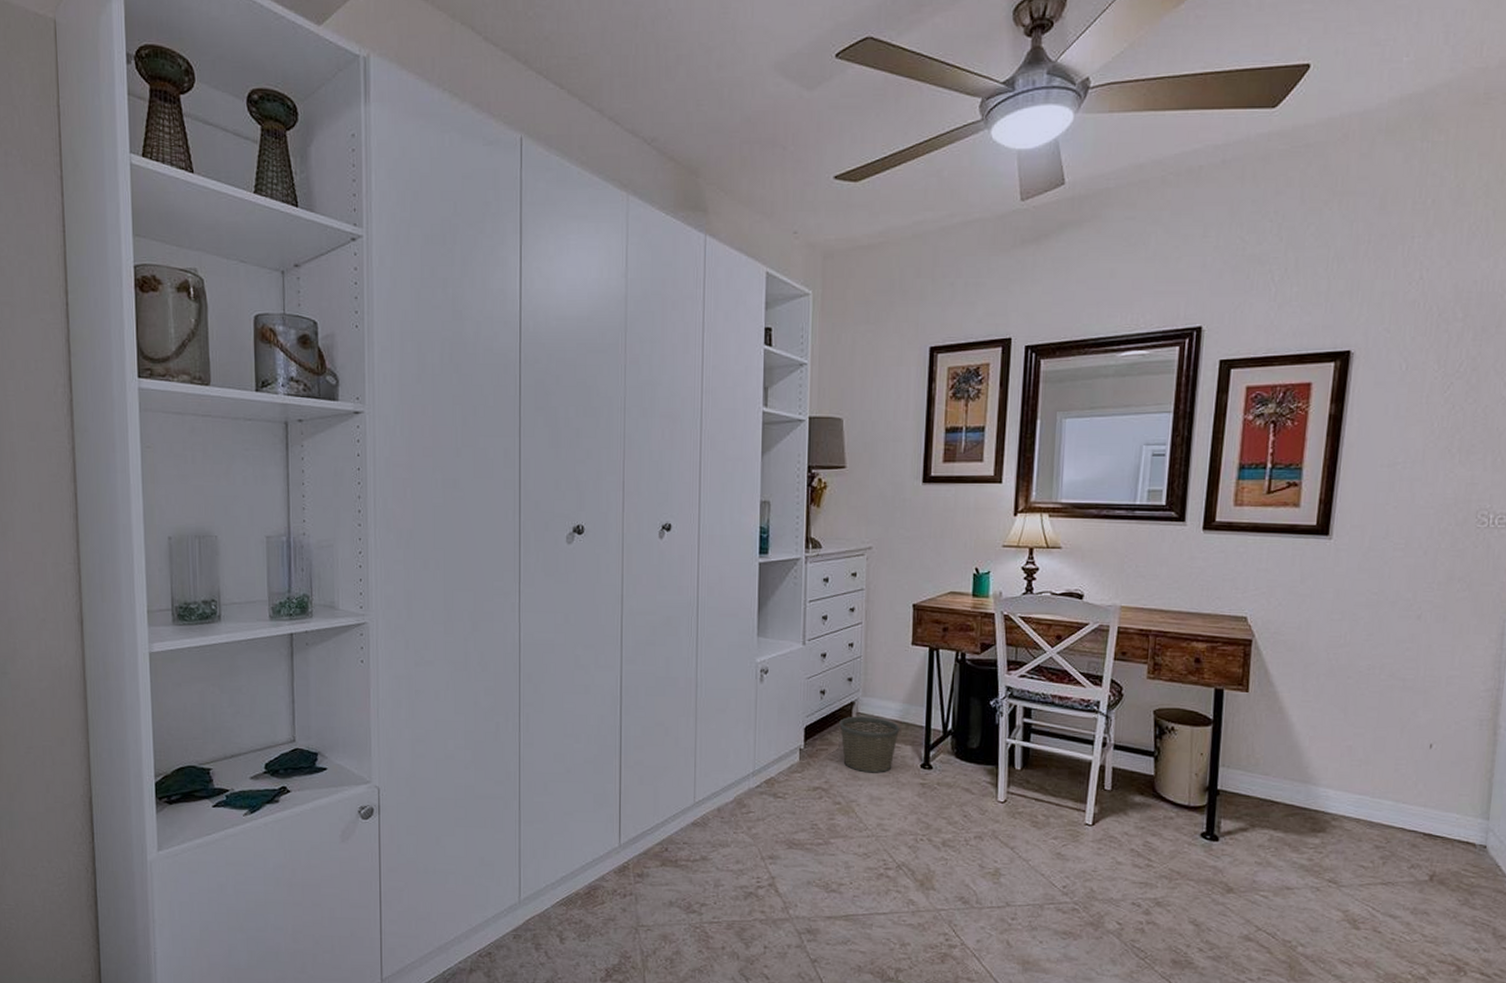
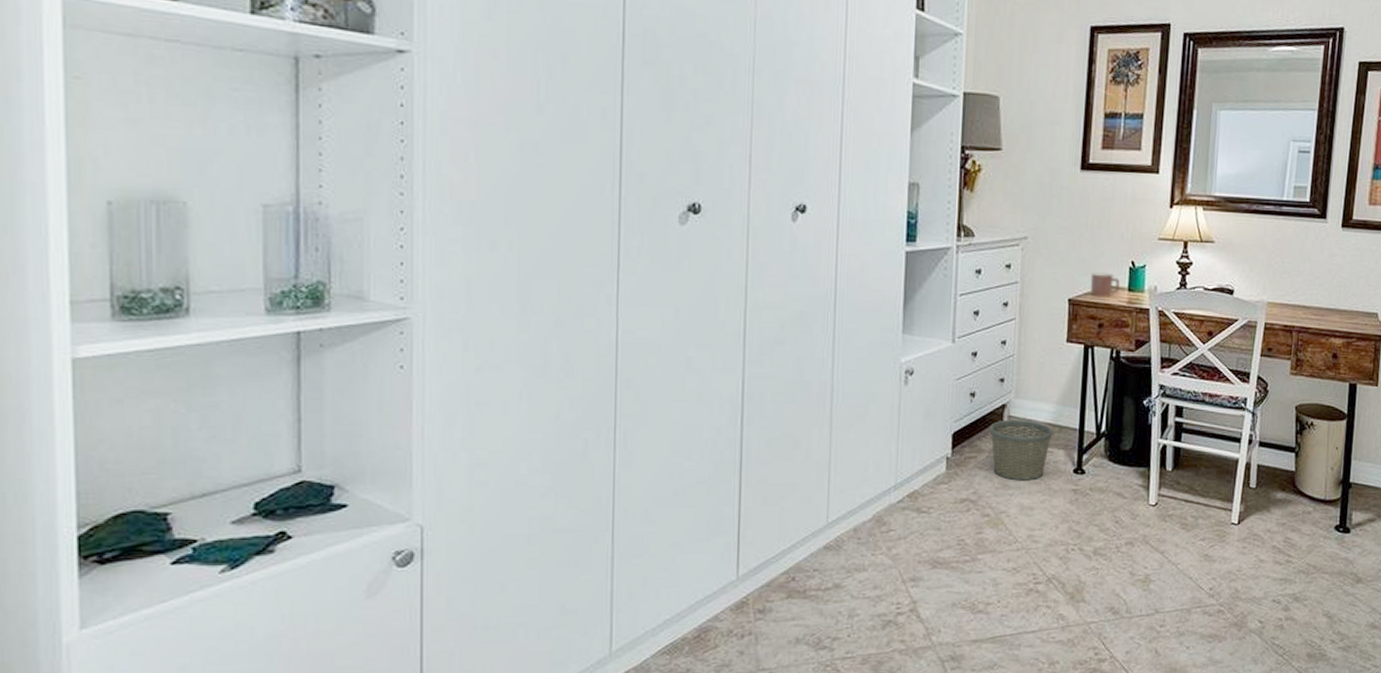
mug: none [934,579,964,603] -> present [1090,272,1120,298]

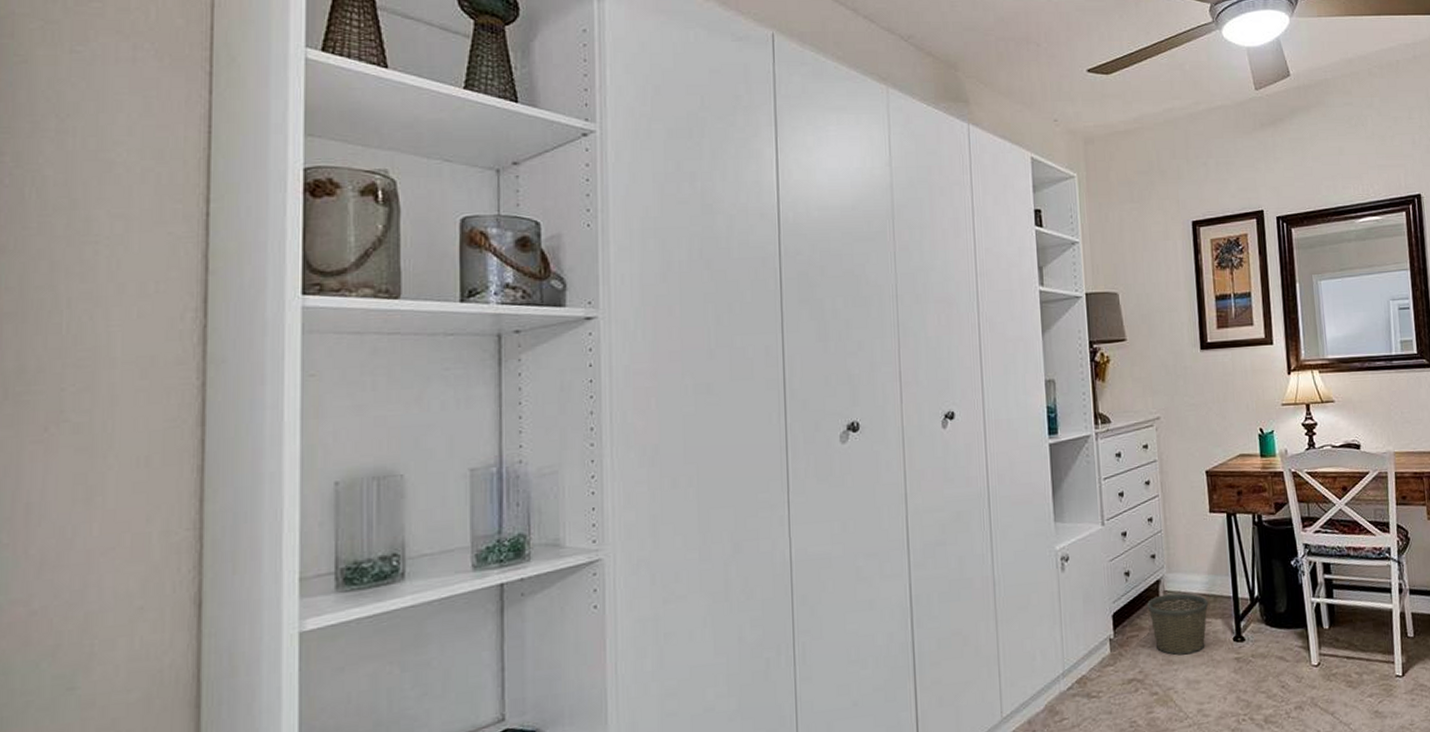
mug: present [1090,272,1120,298] -> none [1223,442,1252,467]

